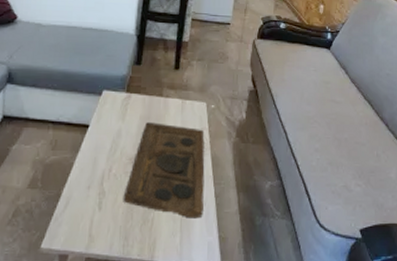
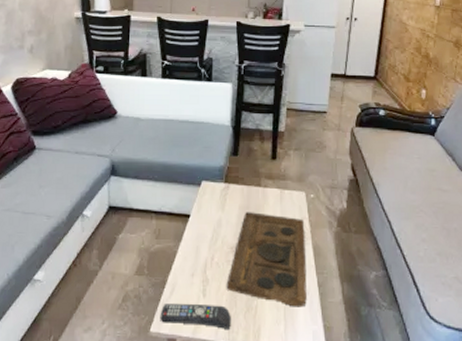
remote control: none [52,218,127,243] -> present [160,304,231,329]

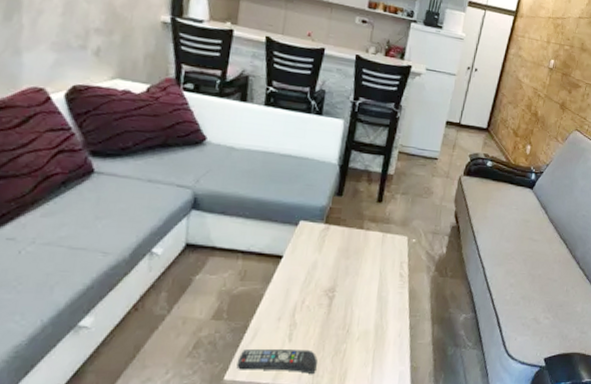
decorative tray: present [226,212,307,307] -> none [315,254,403,349]

